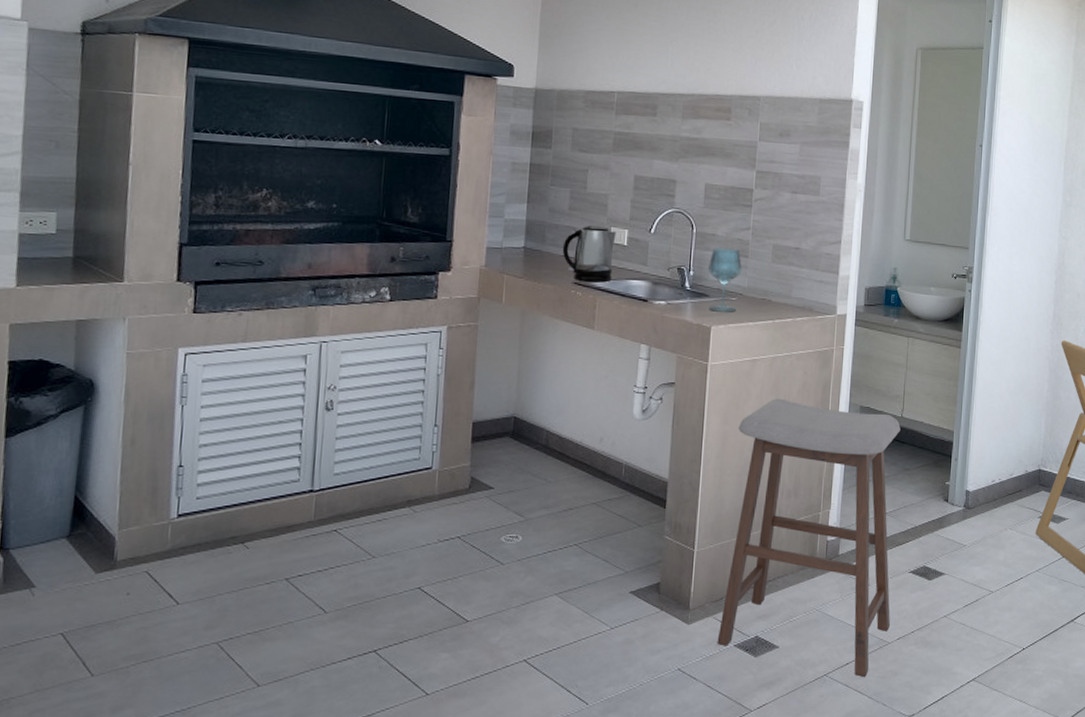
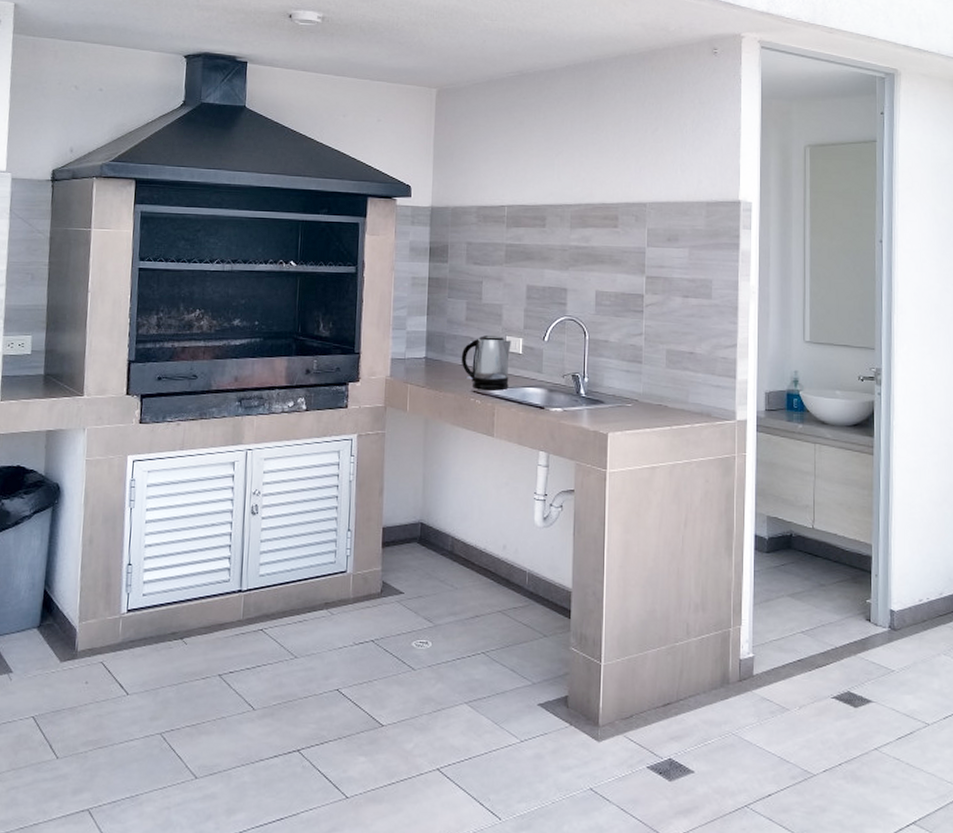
wine glass: present [707,248,742,312] -> none [602,354,636,419]
bar stool: present [717,398,901,677] -> none [629,507,814,811]

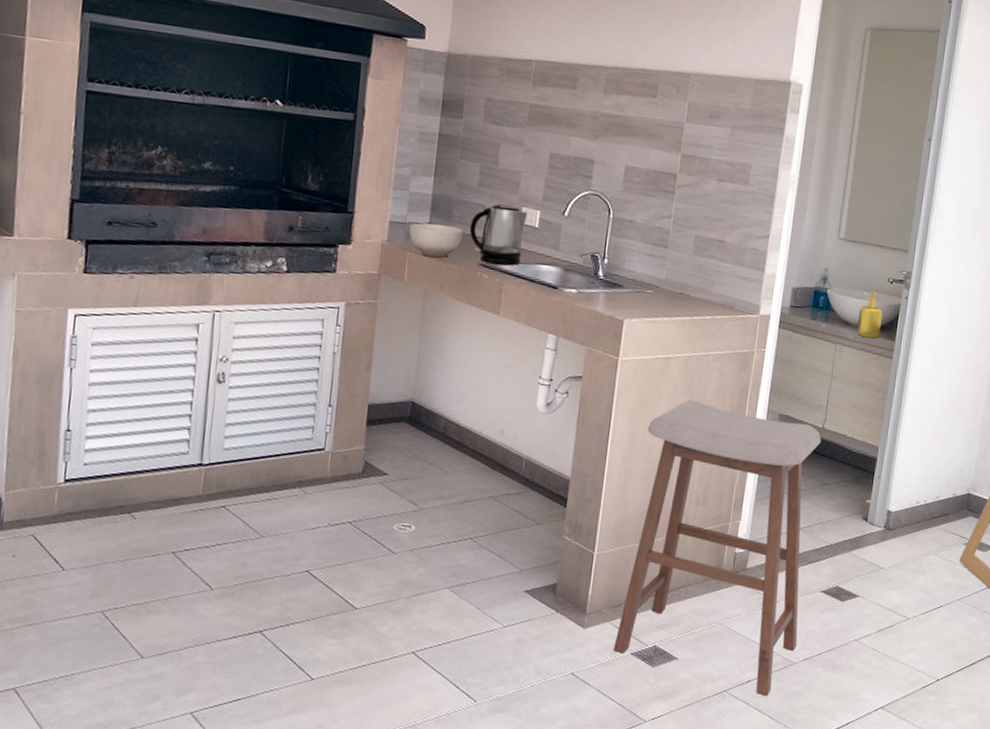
bowl: none [408,357,457,387] -> present [409,222,465,257]
bar stool: none [629,507,814,811] -> present [613,399,821,696]
soap dispenser: none [834,389,858,436] -> present [857,290,883,339]

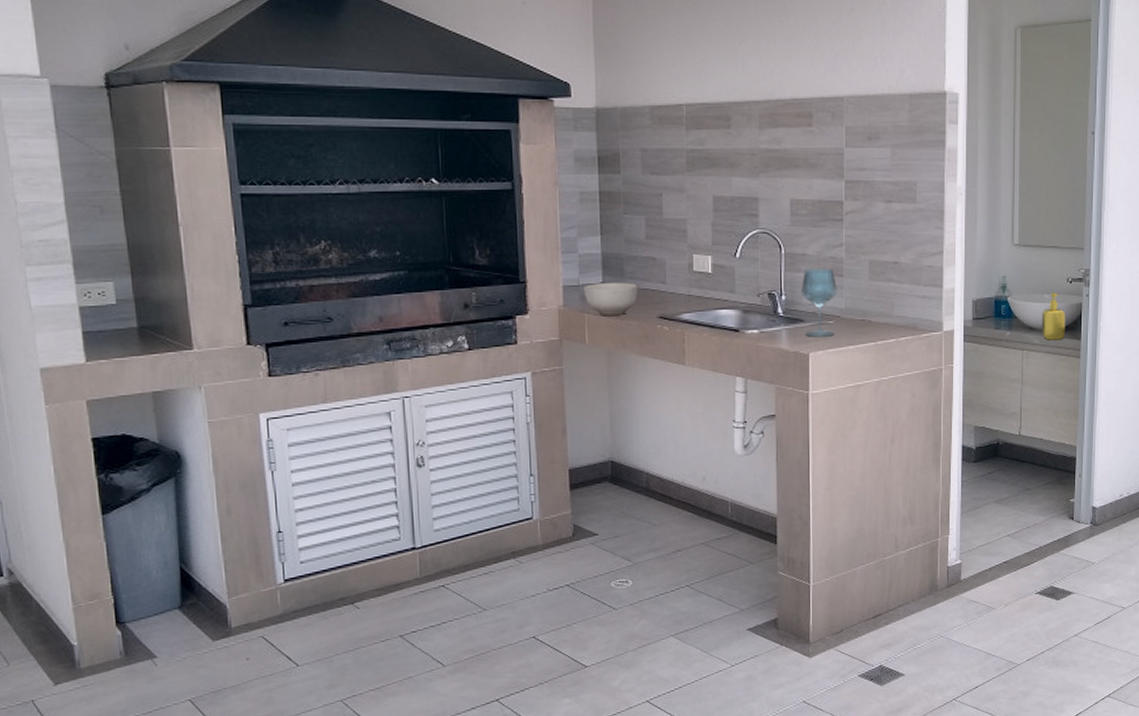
kettle: present [469,203,528,266] -> none [643,253,699,315]
bar stool: present [613,399,821,696] -> none [841,424,1019,699]
wine glass: none [622,236,661,306] -> present [800,268,837,337]

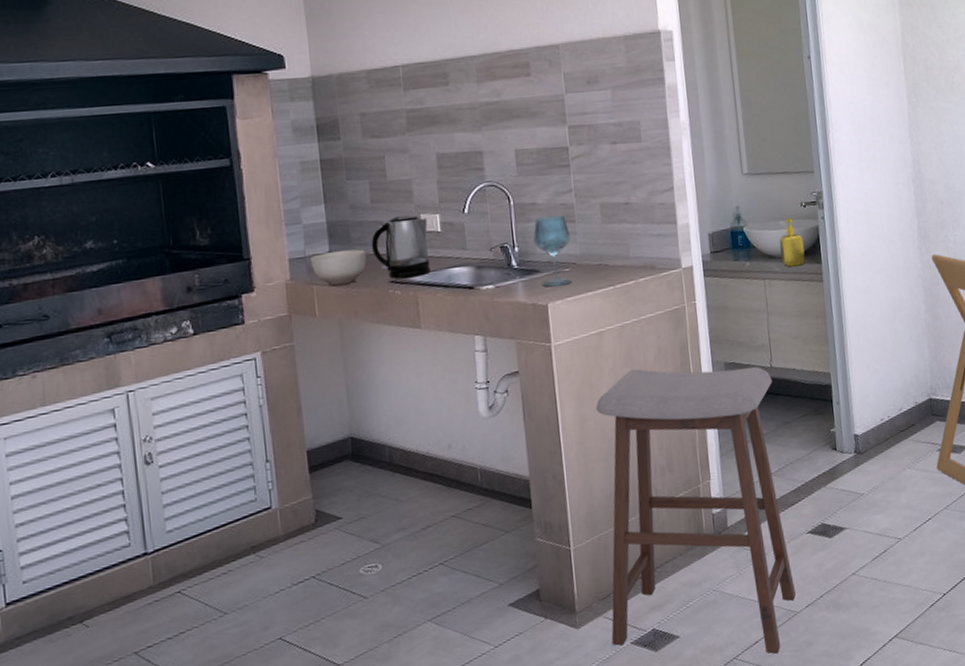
kettle: none [643,253,699,315] -> present [371,214,431,279]
bar stool: none [841,424,1019,699] -> present [595,366,796,654]

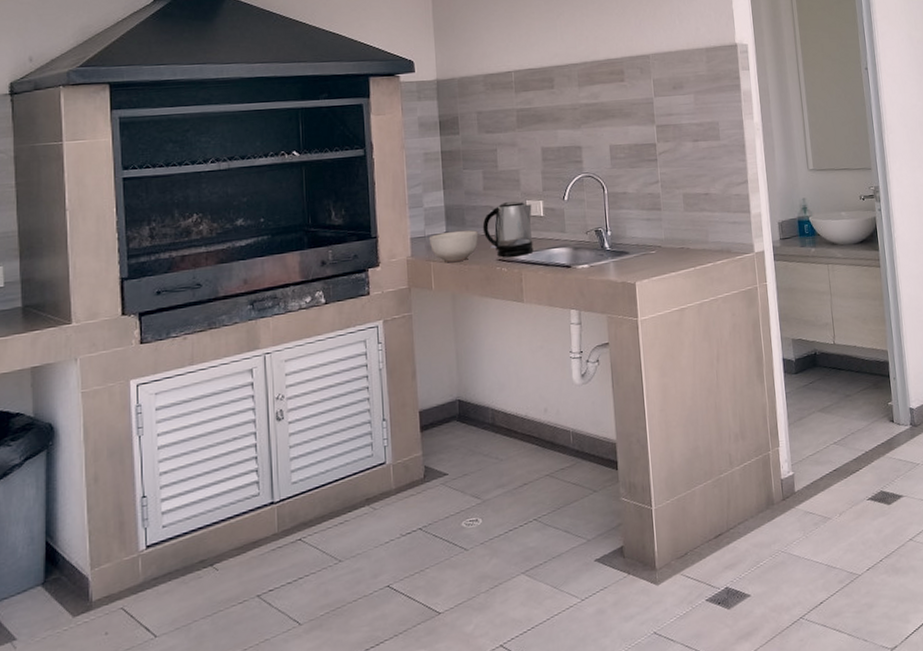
wine glass: present [533,215,571,287] -> none [623,203,657,268]
bar stool: present [595,366,796,654] -> none [676,343,857,615]
soap dispenser: present [780,217,806,267] -> none [841,209,865,254]

